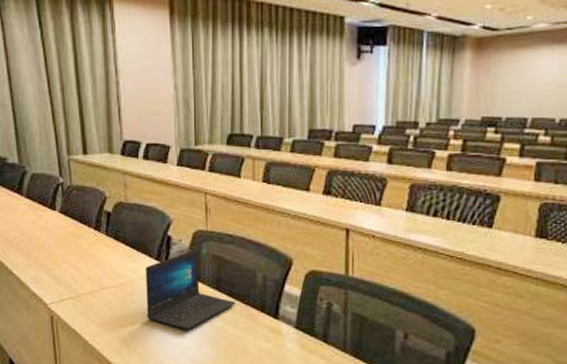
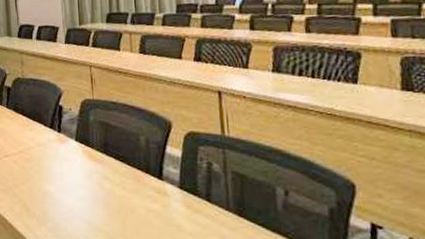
laptop: present [145,249,236,330] -> none [40,117,122,192]

